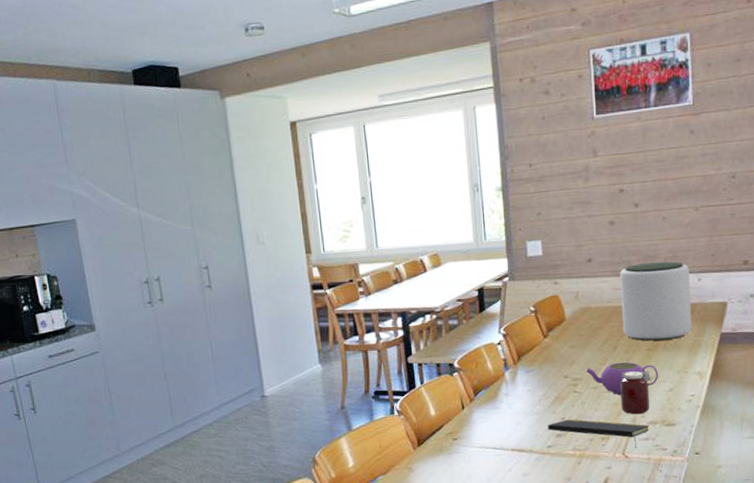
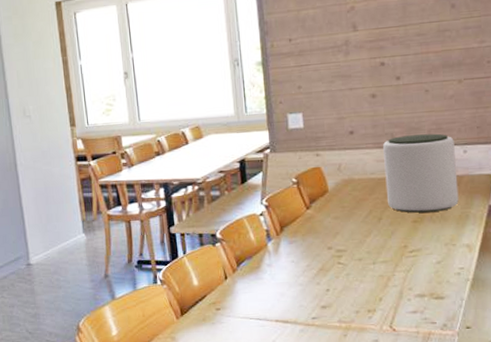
notepad: present [548,419,650,448] -> none [312,291,418,321]
teapot: present [586,362,659,396] -> none [350,234,426,268]
jar: present [621,371,652,415] -> none [386,243,419,287]

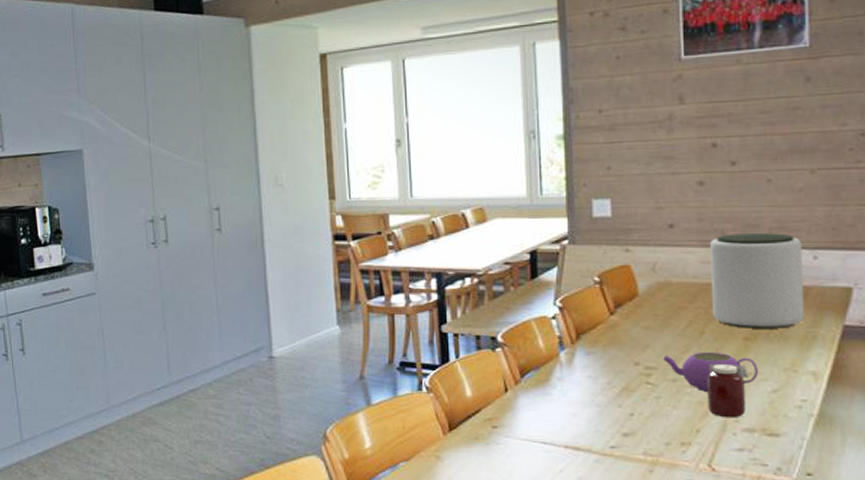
teapot: none [350,234,426,268] -> present [663,351,759,393]
jar: none [386,243,419,287] -> present [708,363,750,418]

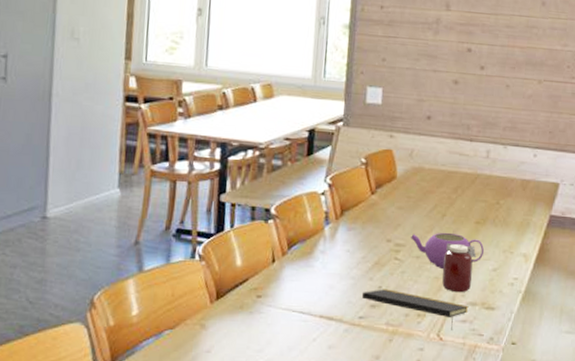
notepad: none [612,416,746,460] -> present [362,289,469,330]
plant pot: present [710,233,804,329] -> none [453,129,527,215]

